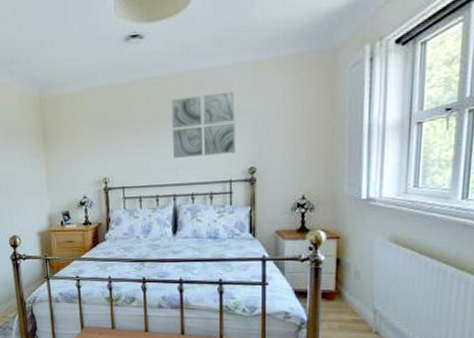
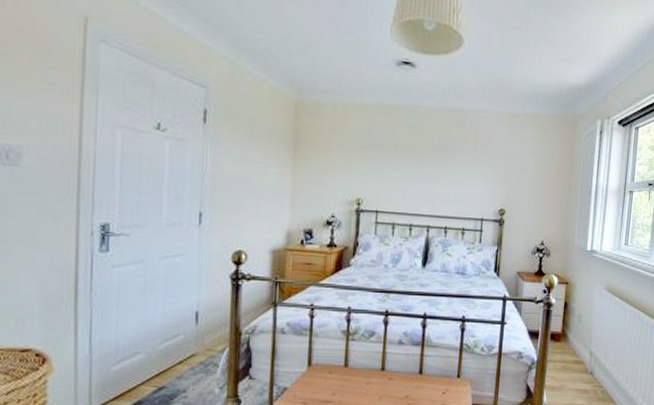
wall art: present [172,91,236,158] -> none [431,131,494,194]

